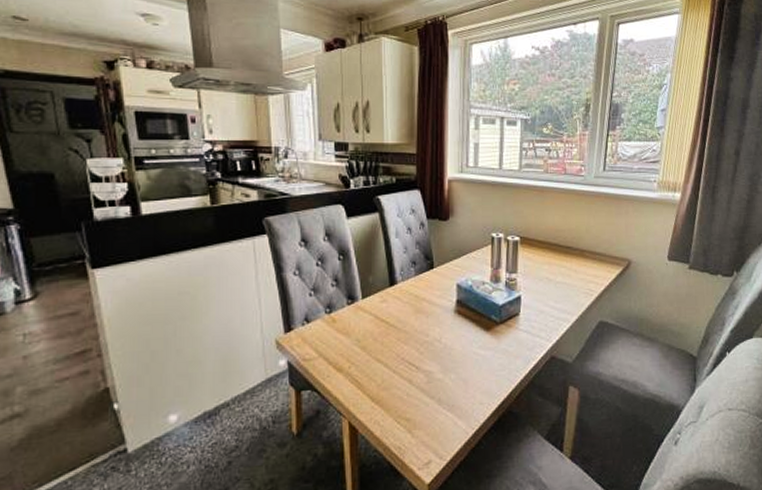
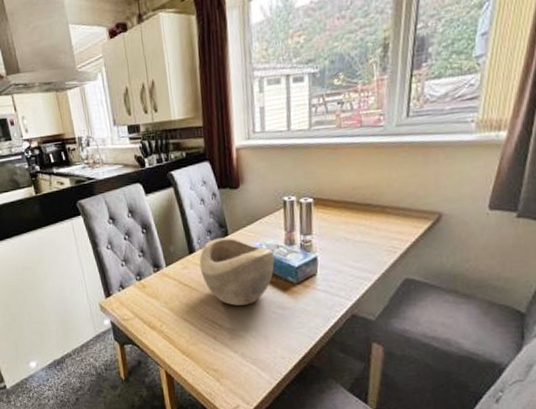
decorative bowl: none [400,270,479,345] -> present [199,237,275,306]

